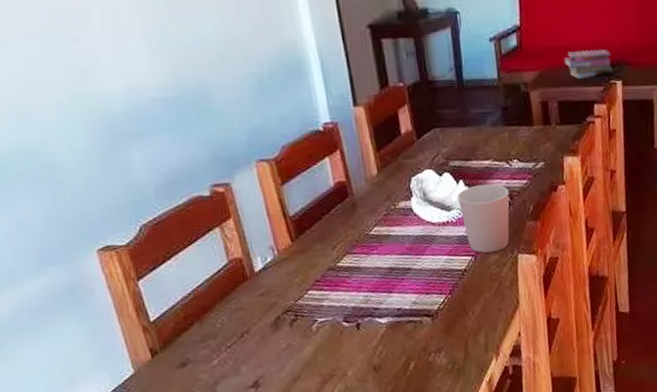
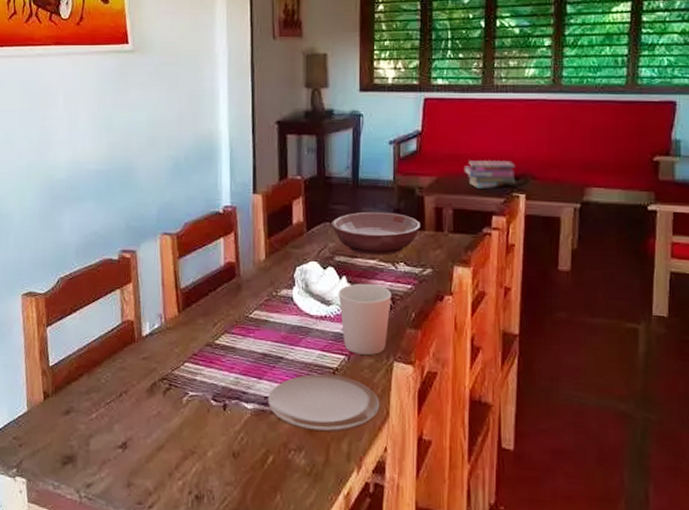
plate: none [401,275,510,332] -> present [268,374,380,433]
bowl: none [441,111,529,157] -> present [332,211,420,256]

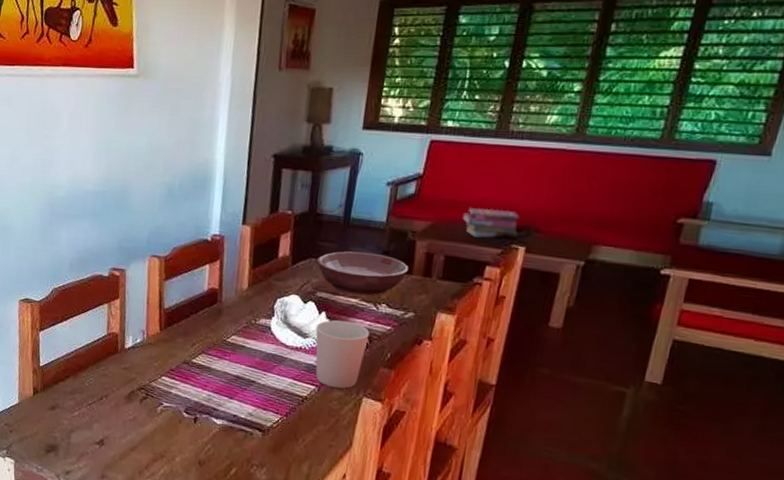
plate: present [268,374,380,433] -> none [236,399,345,455]

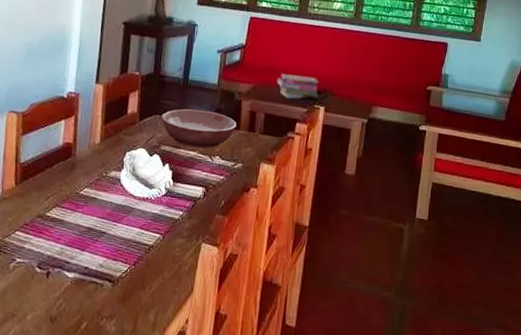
dixie cup: present [315,320,370,389] -> none [160,171,206,236]

